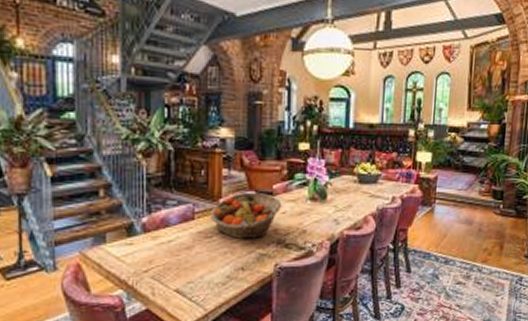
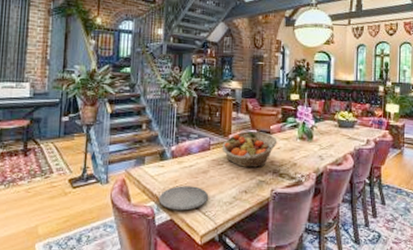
plate: none [128,266,196,298] -> present [158,186,209,211]

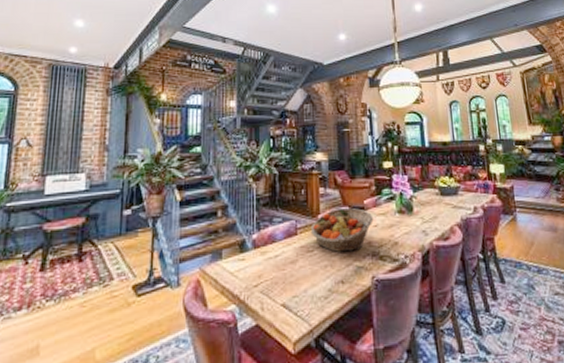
plate: present [158,186,209,211] -> none [241,280,300,313]

